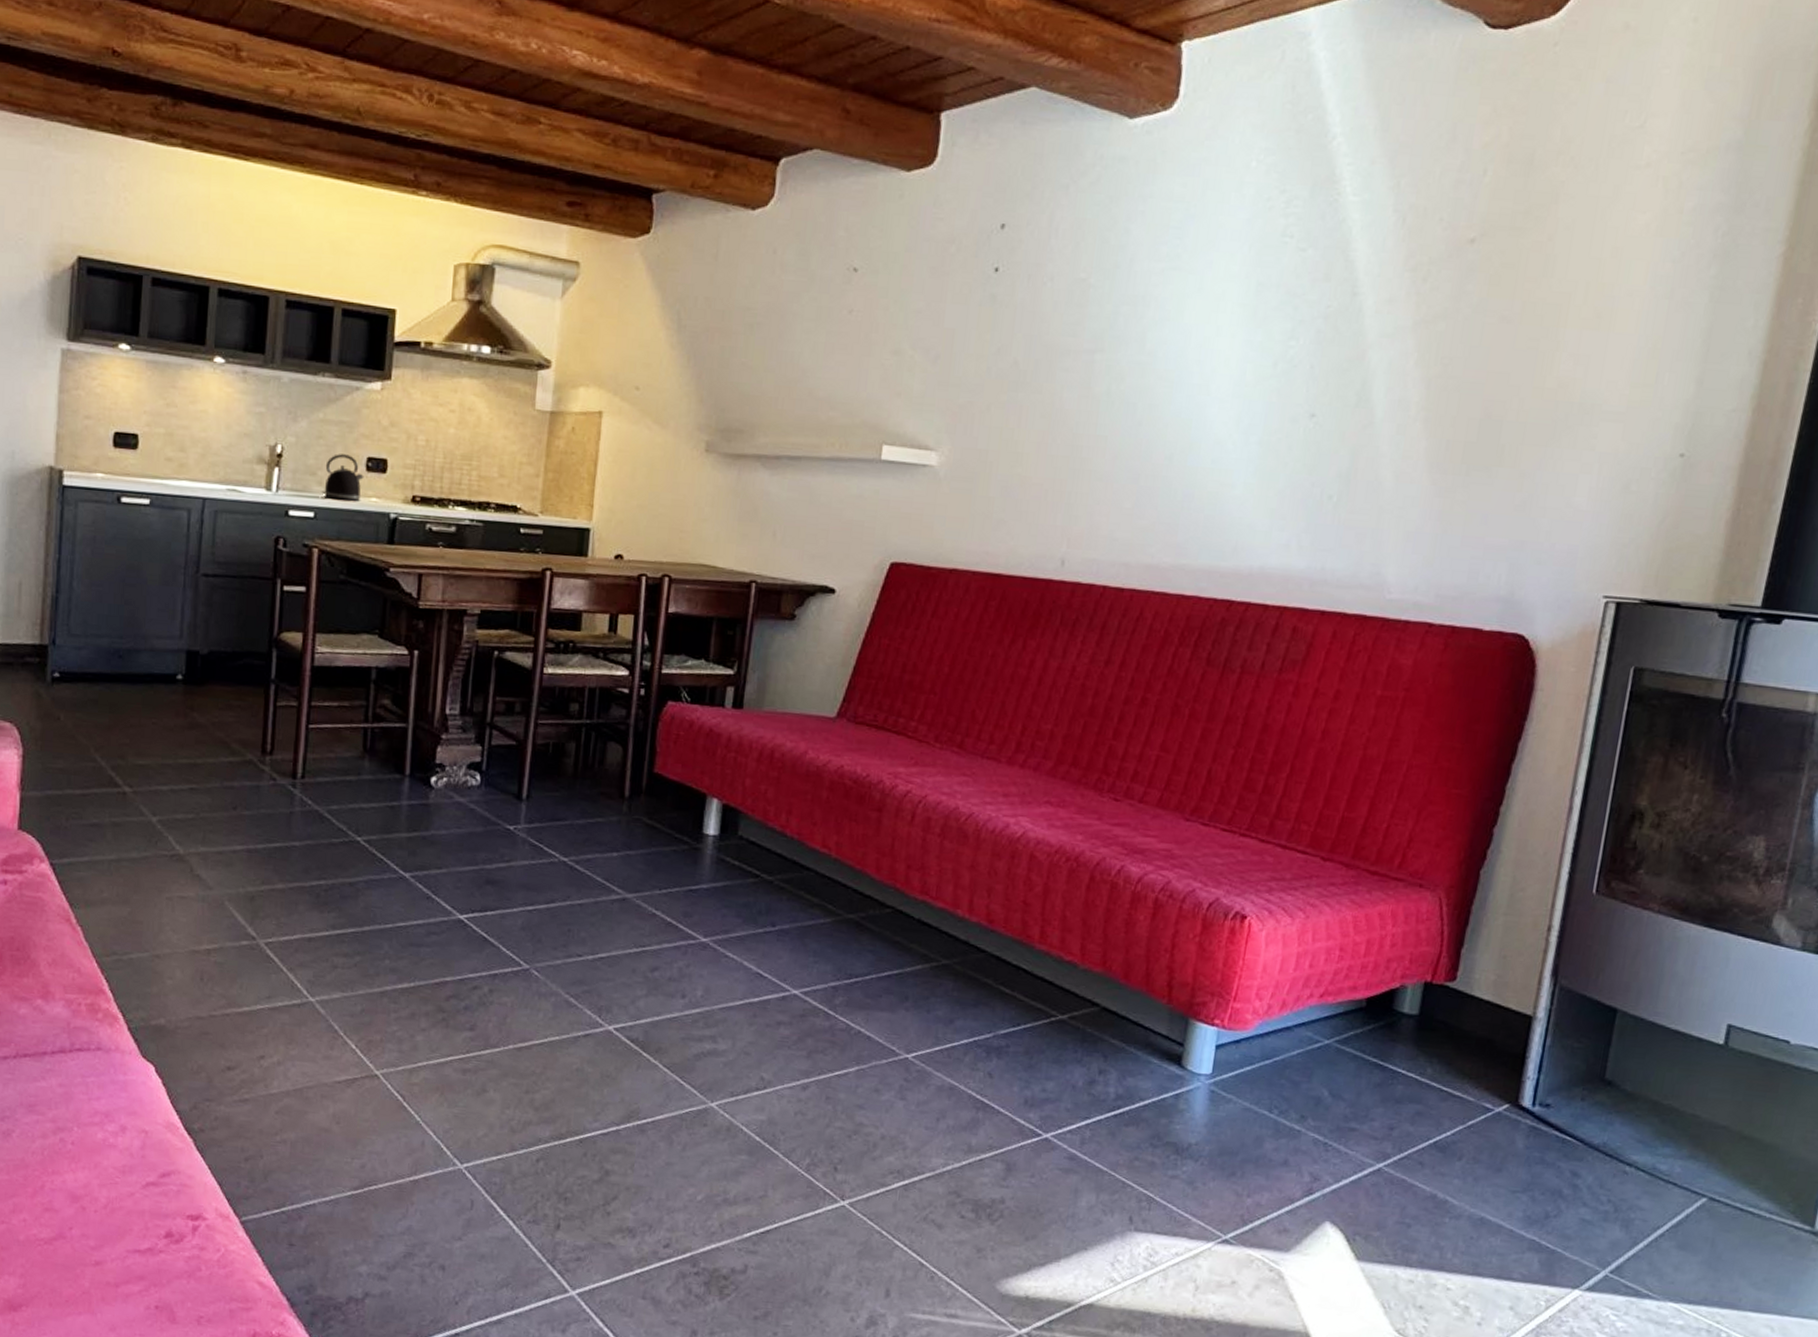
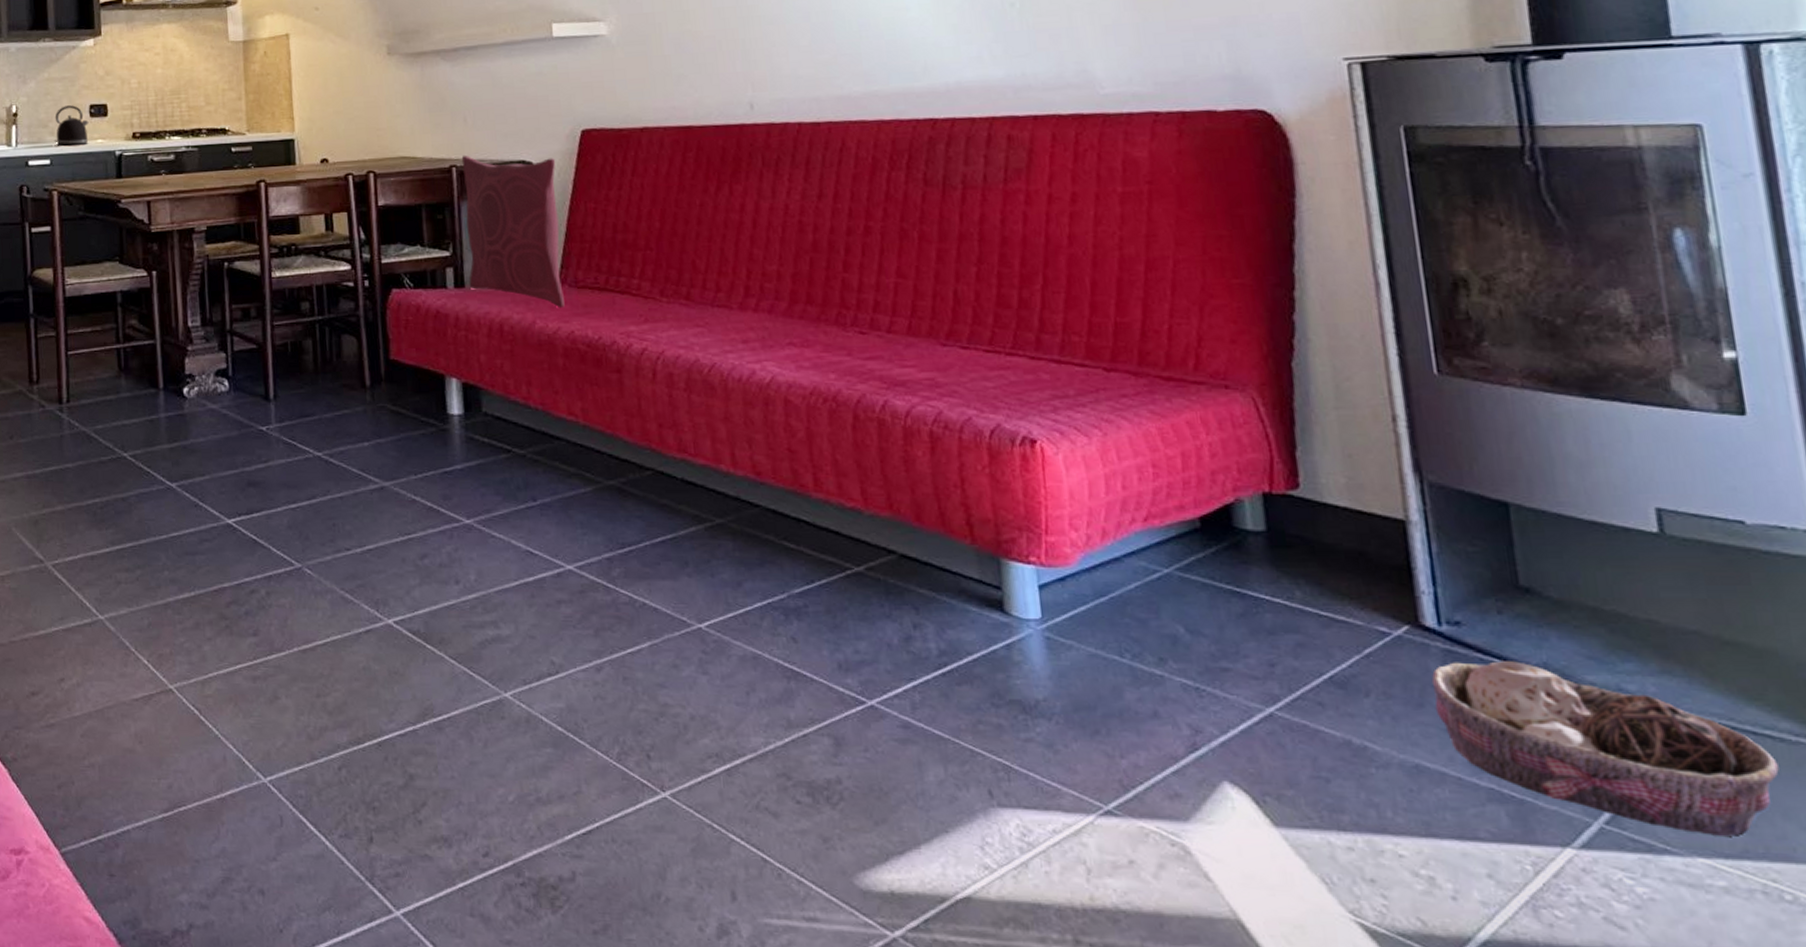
pillow: none [747,571,859,742] -> present [461,155,565,309]
decorative basket: none [1509,1137,1750,1288] -> present [1431,661,1779,836]

